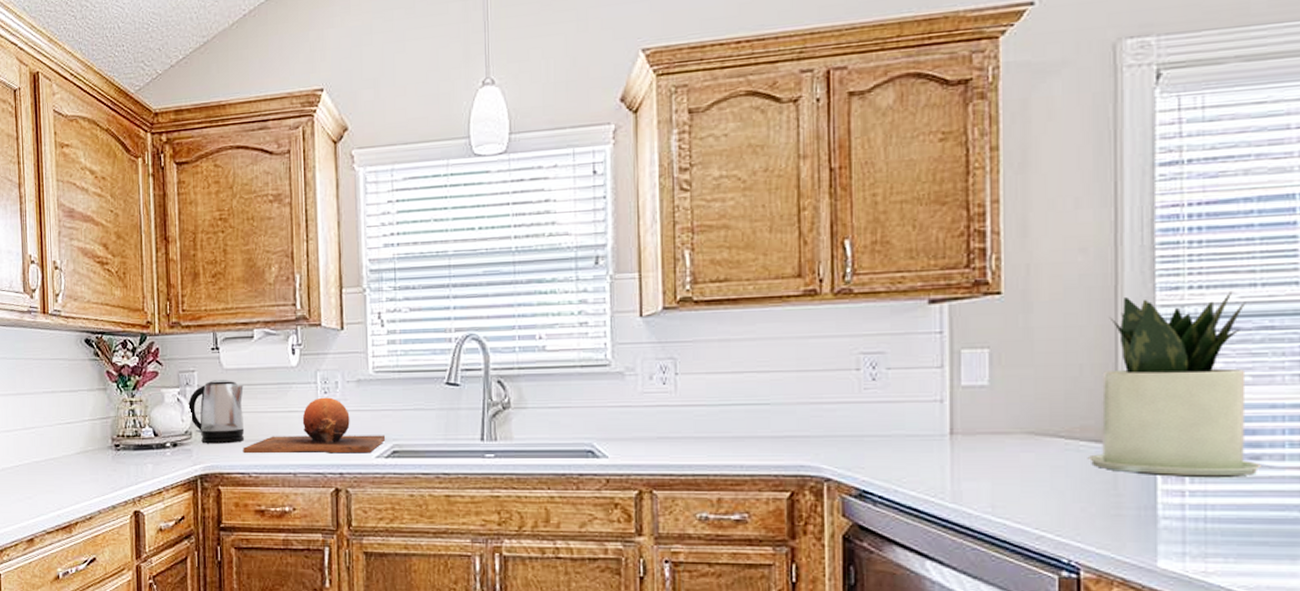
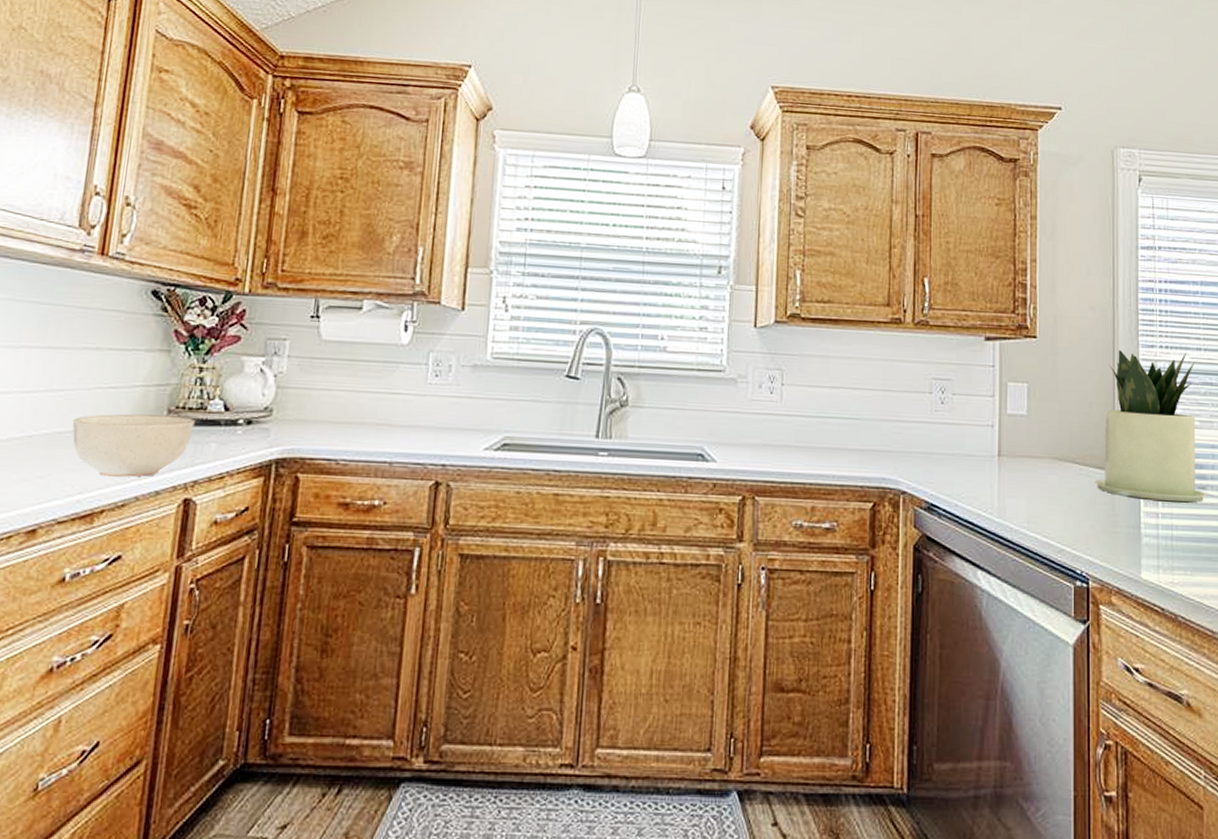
bowl: none [44,443,133,495] -> present [72,414,195,477]
kettle: present [188,380,245,444] -> none [272,351,343,425]
chopping board: present [243,397,386,454] -> none [332,380,498,445]

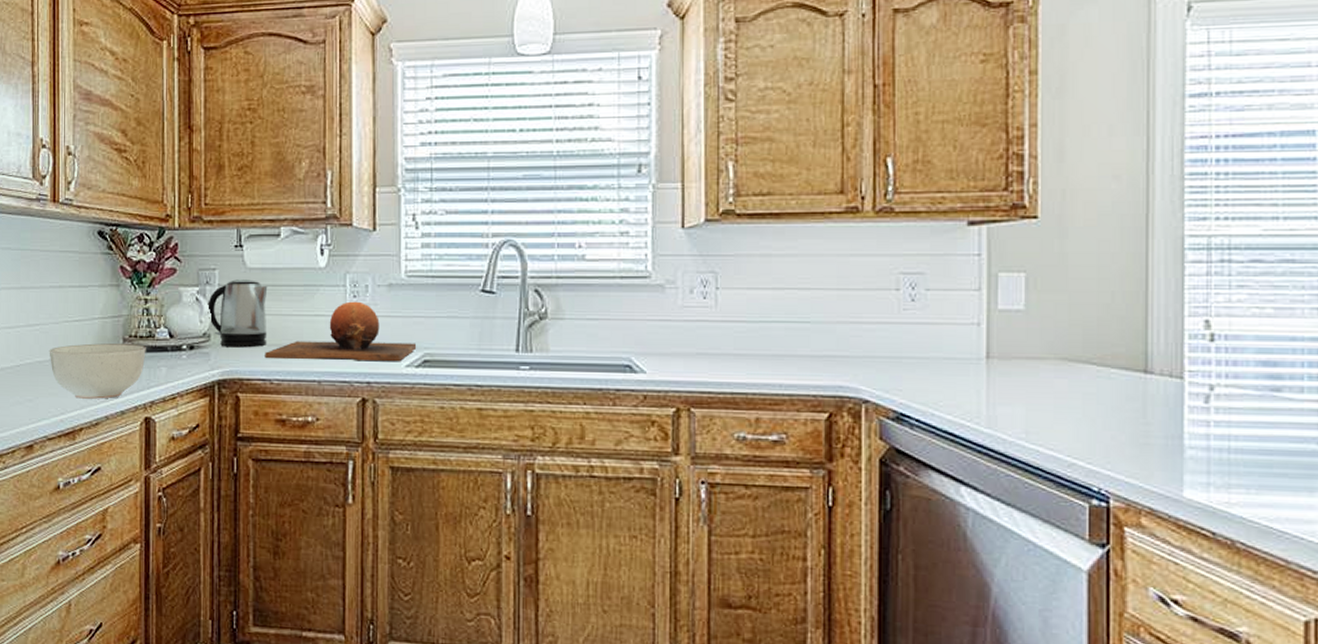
kettle: none [272,351,343,425] -> present [208,279,268,348]
chopping board: none [332,380,498,445] -> present [265,301,417,362]
planter: present [1094,350,1207,503] -> none [1118,223,1283,408]

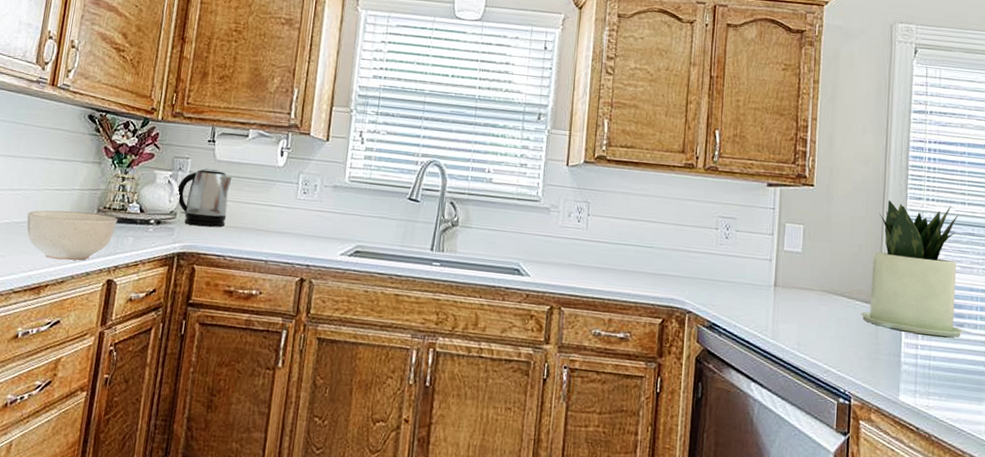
chopping board: present [265,301,417,362] -> none [221,196,352,251]
planter: none [1118,223,1283,408] -> present [860,201,964,338]

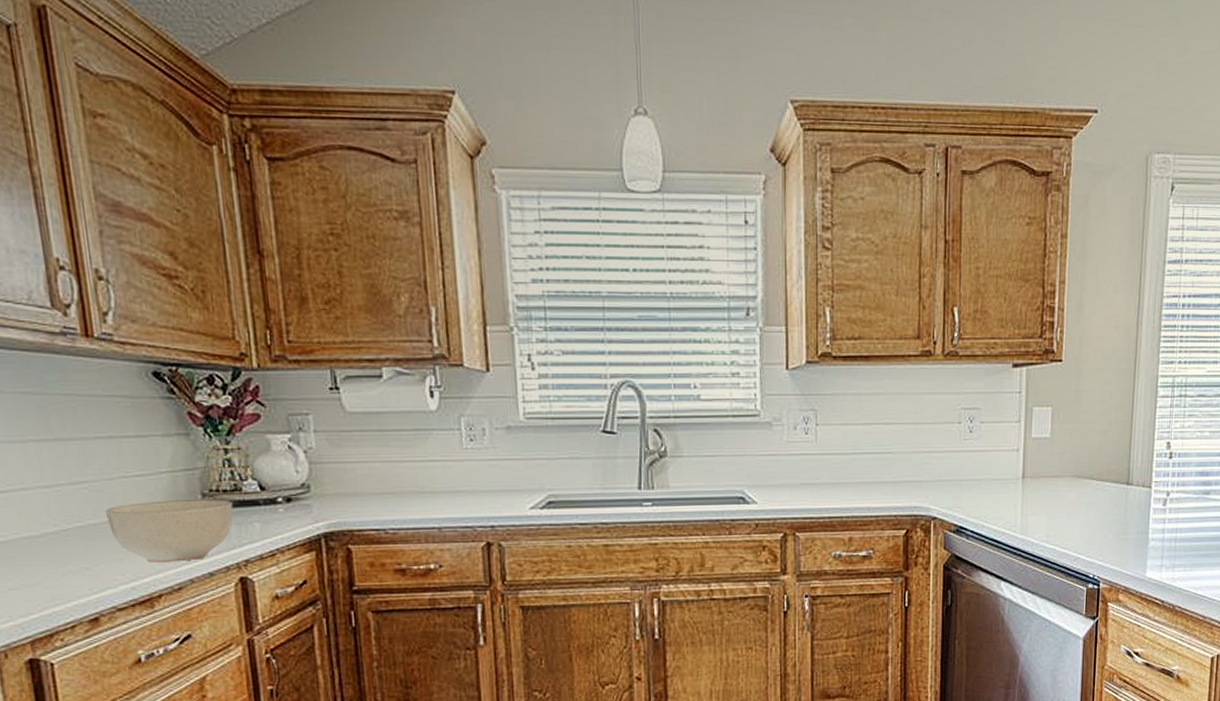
kettle: present [176,168,232,228] -> none [303,425,378,498]
planter: present [860,201,964,338] -> none [1110,366,1210,509]

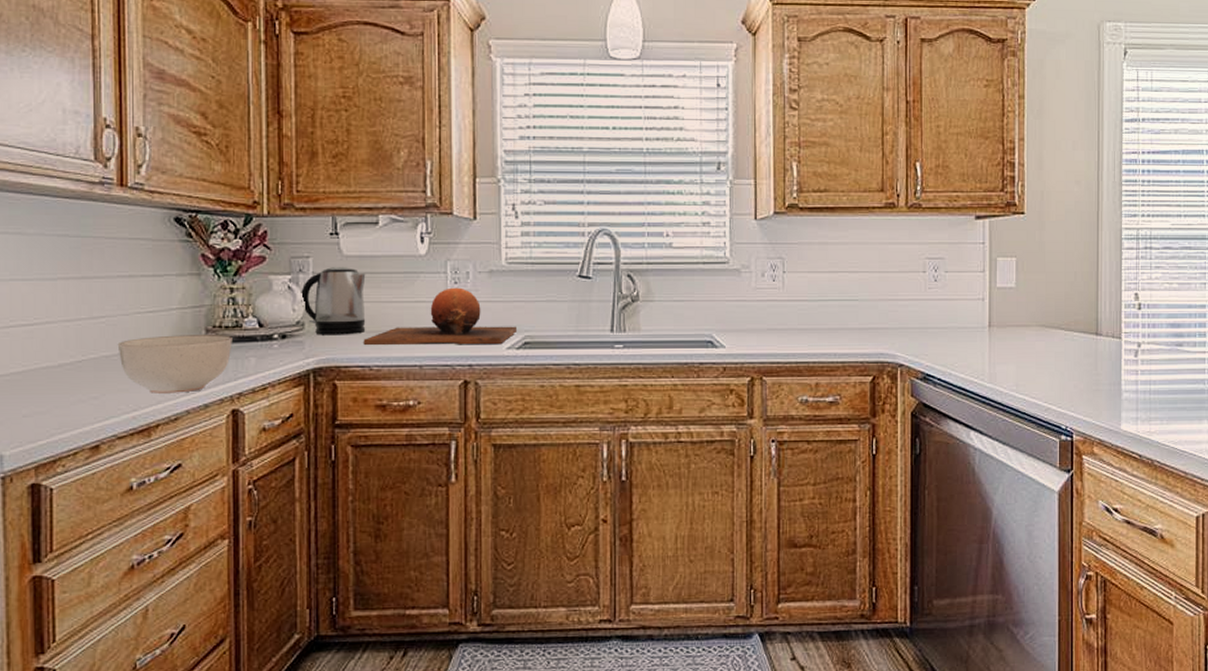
kettle: none [303,425,378,498] -> present [301,267,366,335]
chopping board: none [376,445,540,508] -> present [363,287,518,346]

